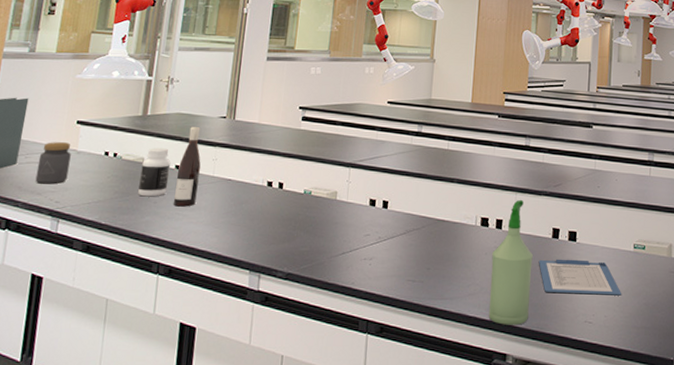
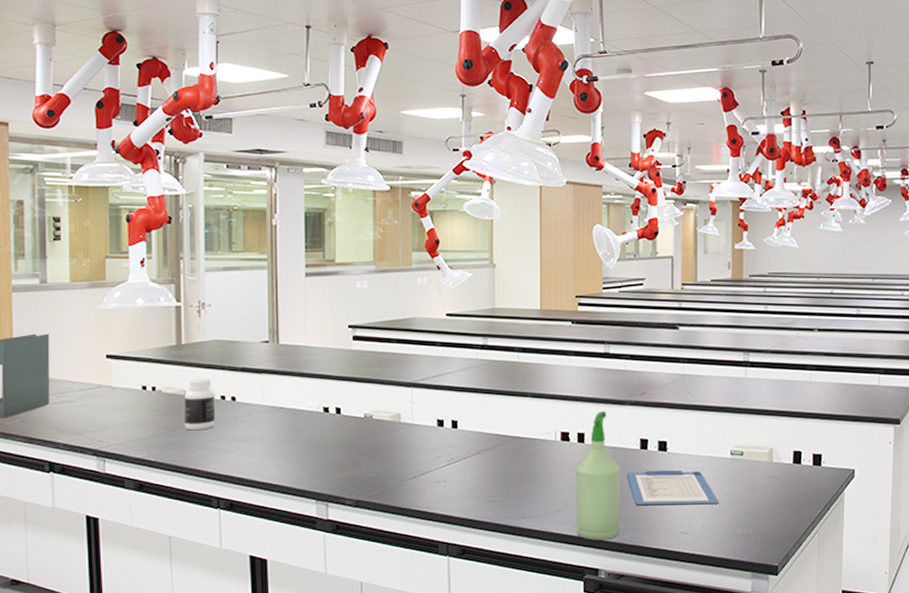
jar: present [35,142,71,184] -> none [72,379,106,424]
bottle: present [173,127,201,207] -> none [224,354,249,439]

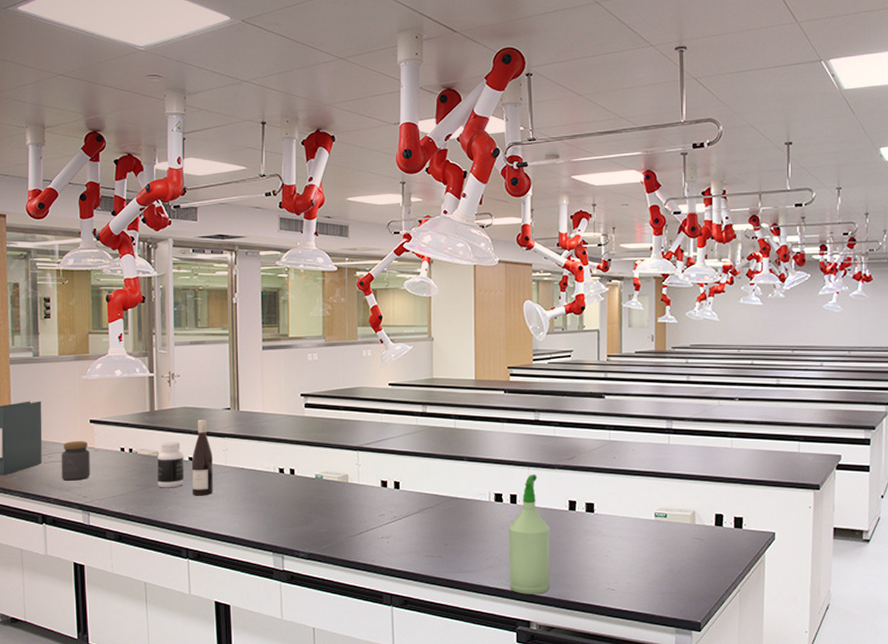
jar: none [72,379,106,424] -> present [61,441,90,481]
bottle: none [224,354,249,439] -> present [191,420,214,496]
clipboard: present [626,470,719,506] -> none [556,530,644,563]

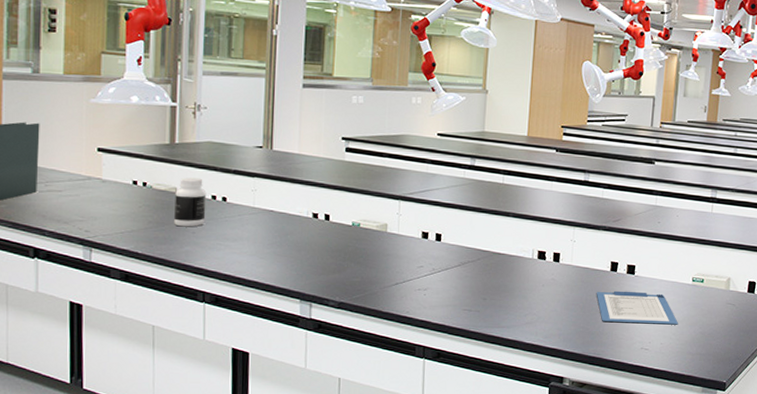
jar: present [61,441,90,481] -> none [60,170,96,213]
bottle: present [191,420,214,496] -> none [213,156,240,238]
spray bottle: present [508,474,550,594] -> none [545,233,591,352]
clipboard: none [556,530,644,563] -> present [596,290,678,325]

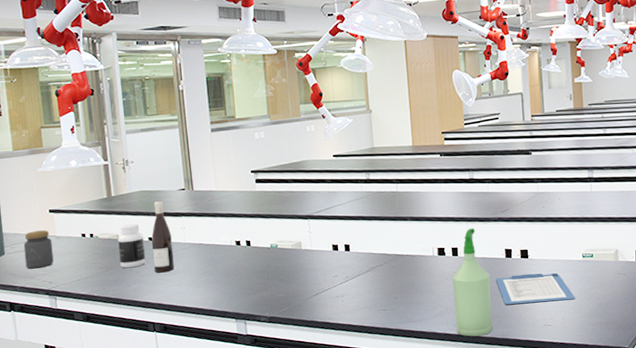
jar: none [60,170,96,213] -> present [23,230,54,269]
bottle: none [213,156,240,238] -> present [151,201,174,273]
spray bottle: none [545,233,591,352] -> present [452,227,493,337]

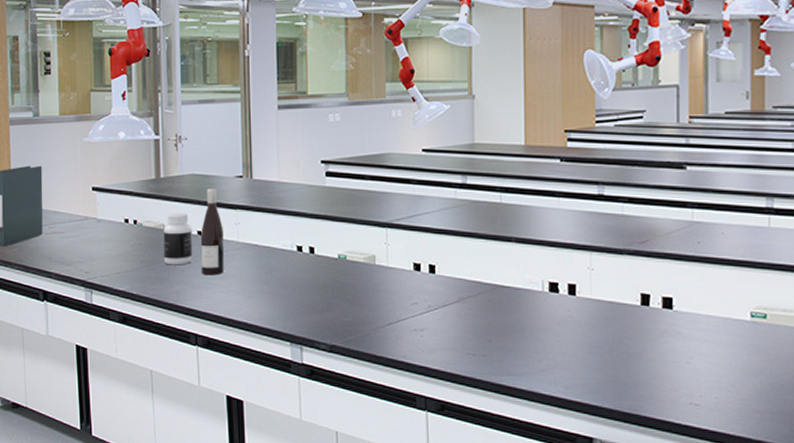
jar: present [23,230,54,269] -> none [62,210,93,255]
spray bottle: present [452,227,493,337] -> none [566,260,618,406]
clipboard: present [495,272,575,305] -> none [625,330,736,374]

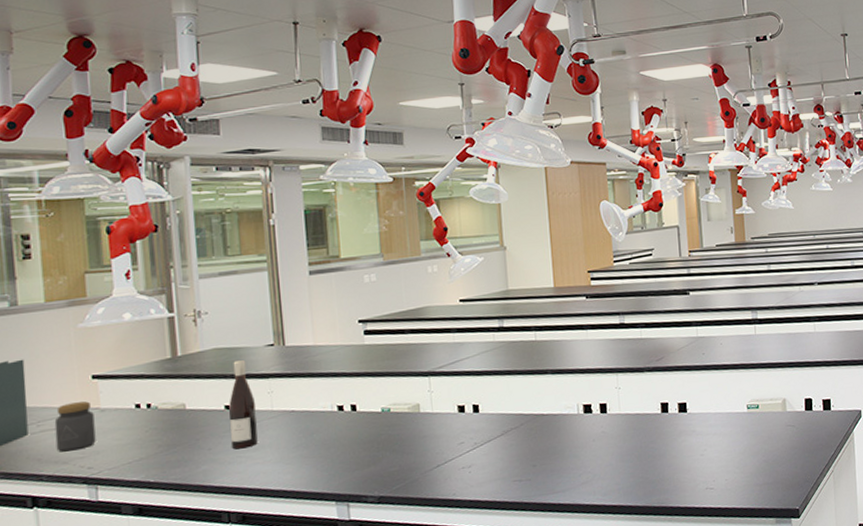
jar: none [62,210,93,255] -> present [54,401,96,452]
medicine bottle: present [163,213,193,266] -> none [184,389,221,446]

